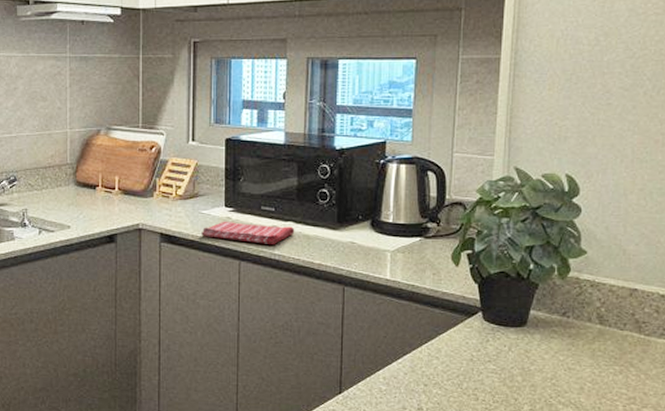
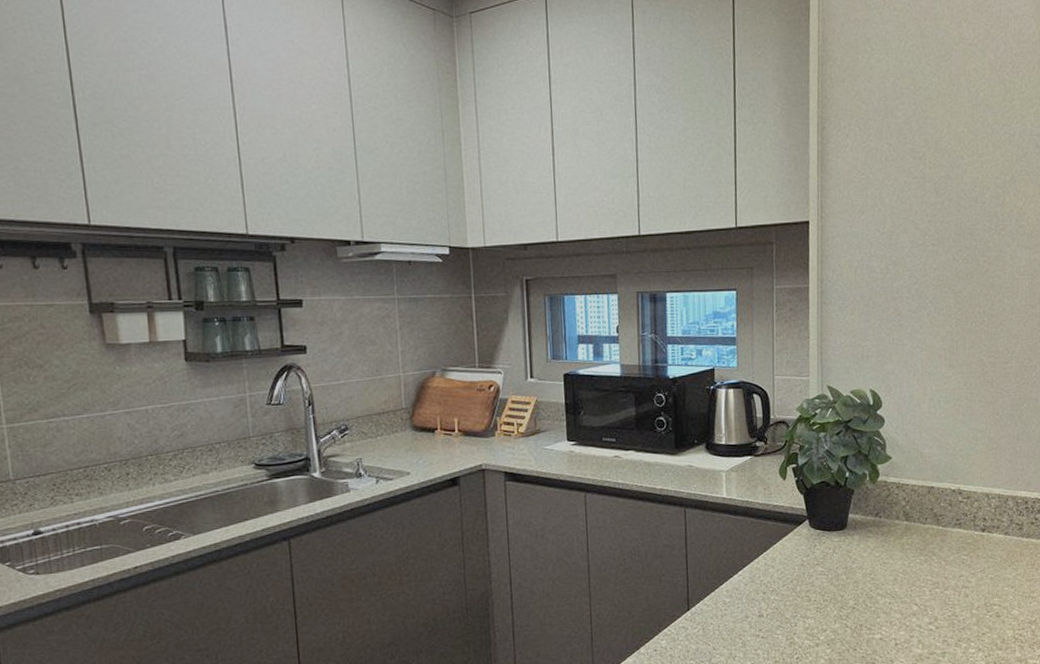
dish towel: present [201,221,295,244] -> none [545,454,636,474]

